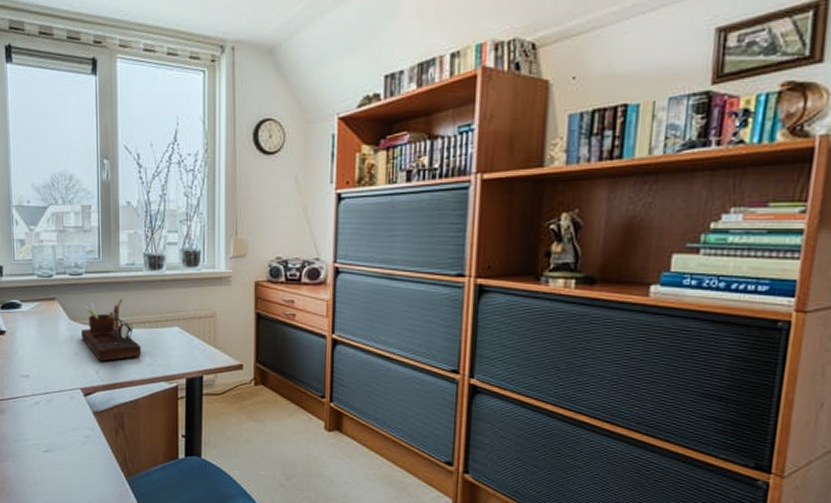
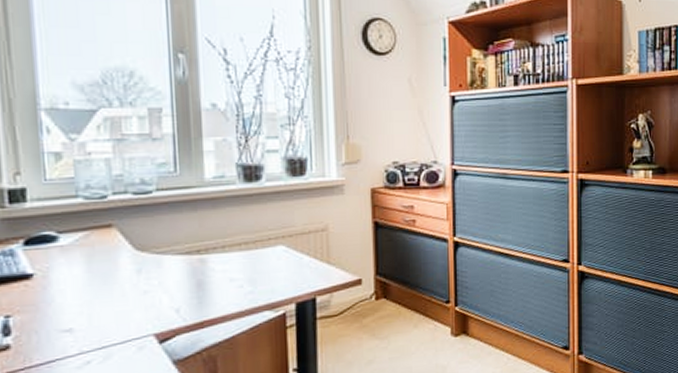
desk organizer: present [82,299,142,362] -> none [153,219,238,298]

